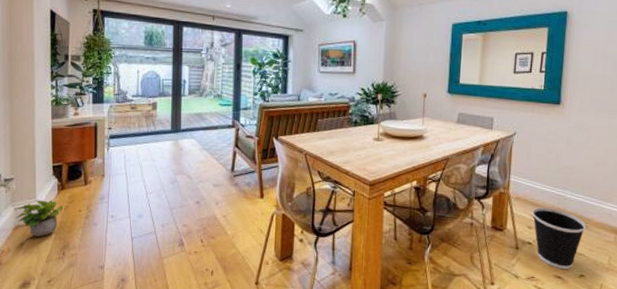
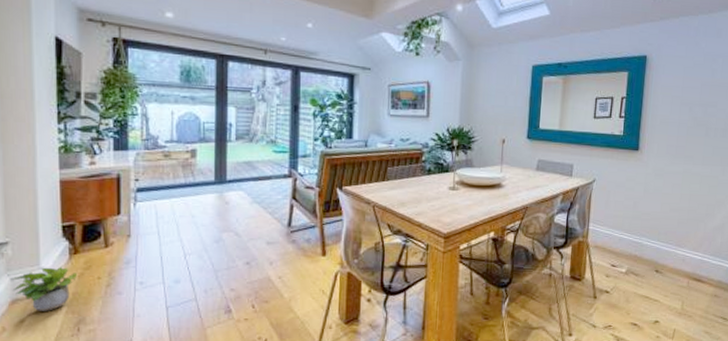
wastebasket: present [532,207,586,270] -> none [610,255,661,317]

